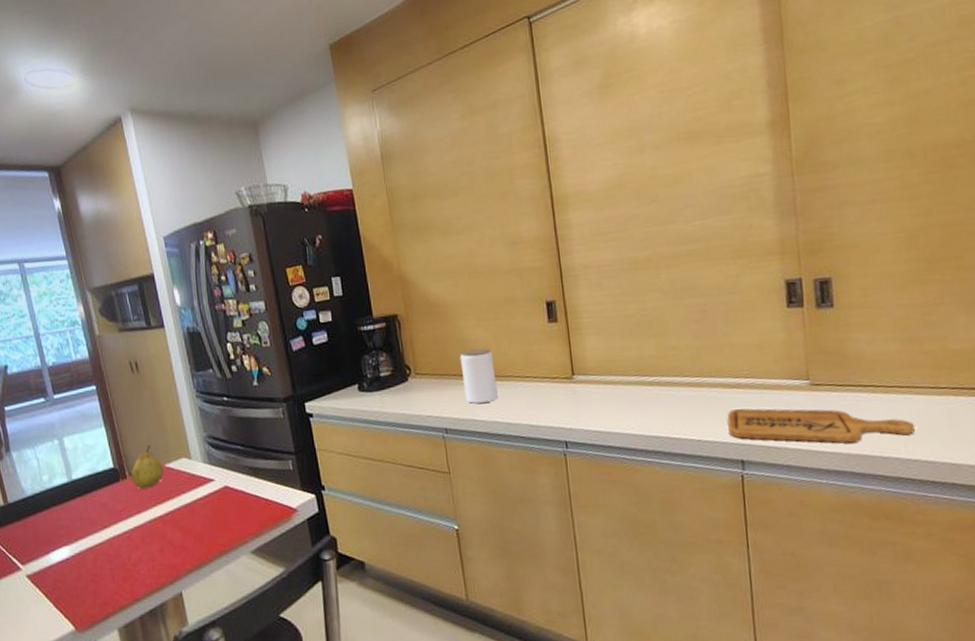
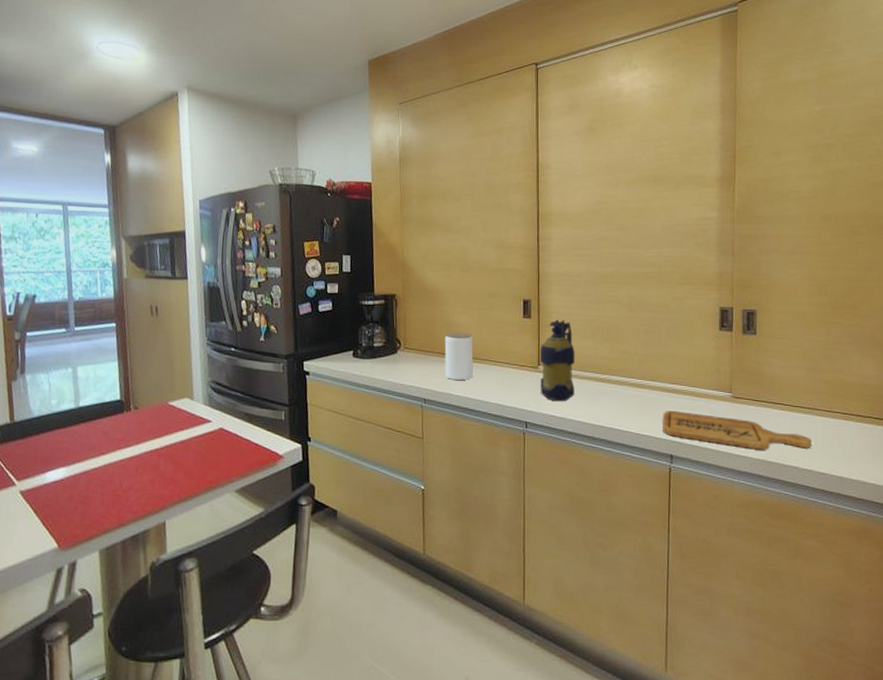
fruit: present [131,444,164,489] -> none [134,382,166,422]
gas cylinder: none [572,319,619,415] -> present [539,319,575,402]

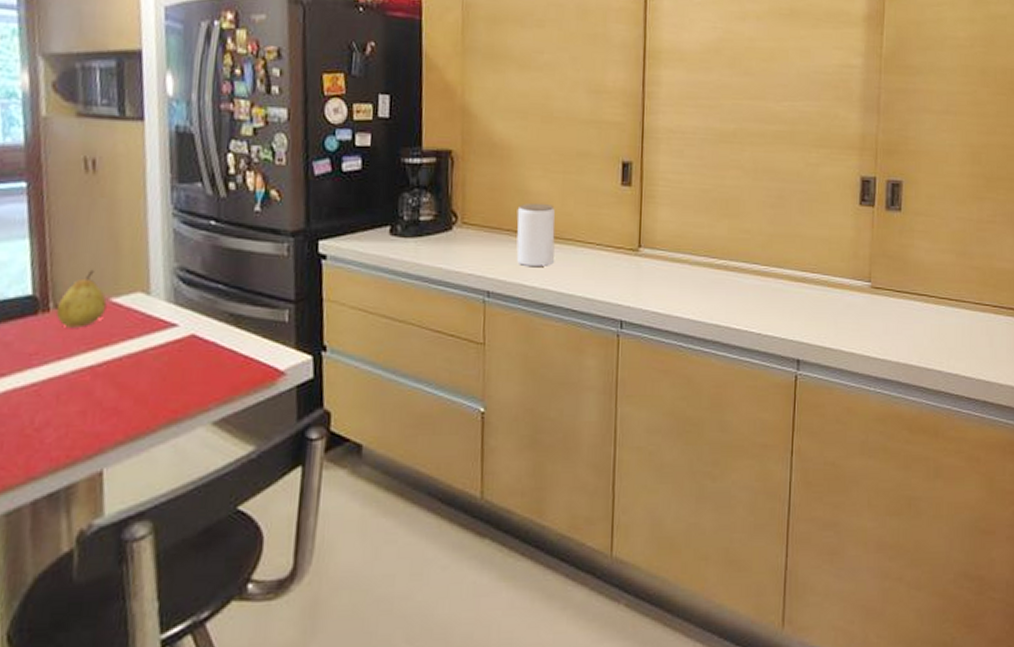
fruit: none [134,382,166,422] -> present [55,269,107,328]
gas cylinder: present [539,319,575,402] -> none [640,188,686,295]
cutting board: present [662,411,813,450] -> none [789,305,959,351]

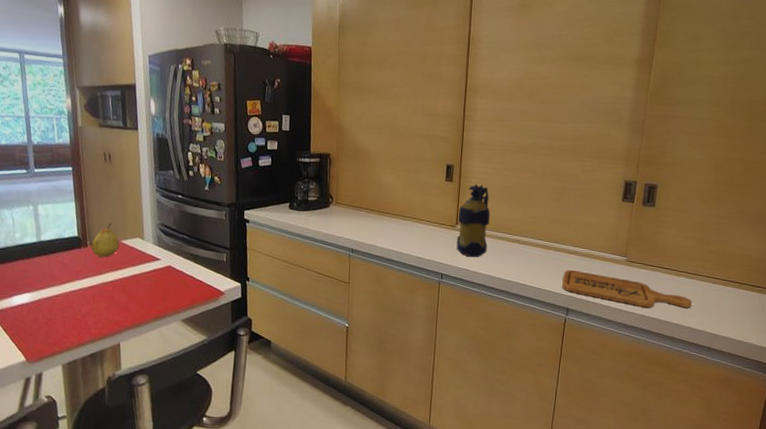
jar: present [516,202,556,266] -> none [371,191,399,234]
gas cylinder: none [640,188,686,295] -> present [456,184,490,258]
cutting board: none [789,305,959,351] -> present [562,270,693,308]

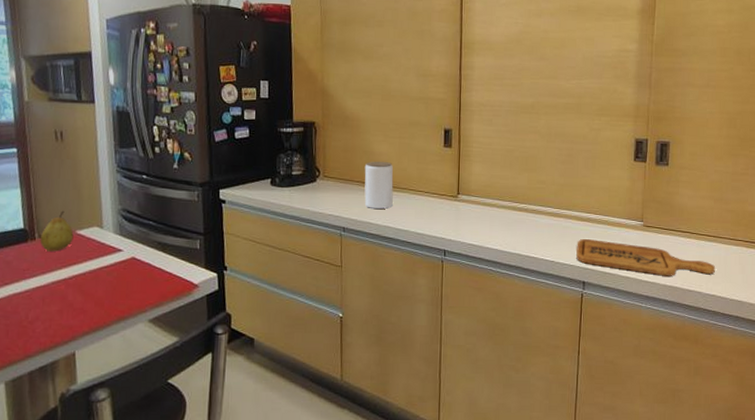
jar: none [371,191,399,234] -> present [364,161,394,209]
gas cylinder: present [456,184,490,258] -> none [459,149,494,231]

